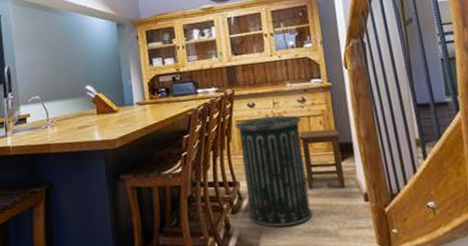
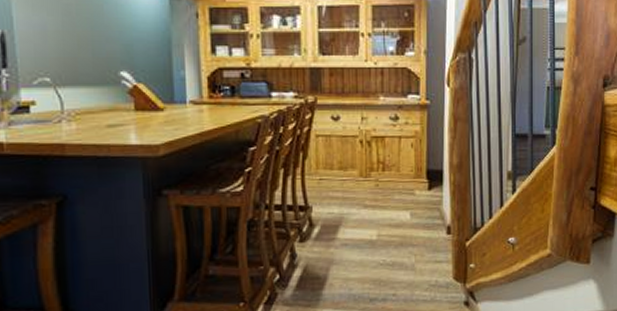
trash can: present [235,115,313,227] -> none [314,131,391,258]
stool: present [299,128,346,189] -> none [387,153,431,219]

